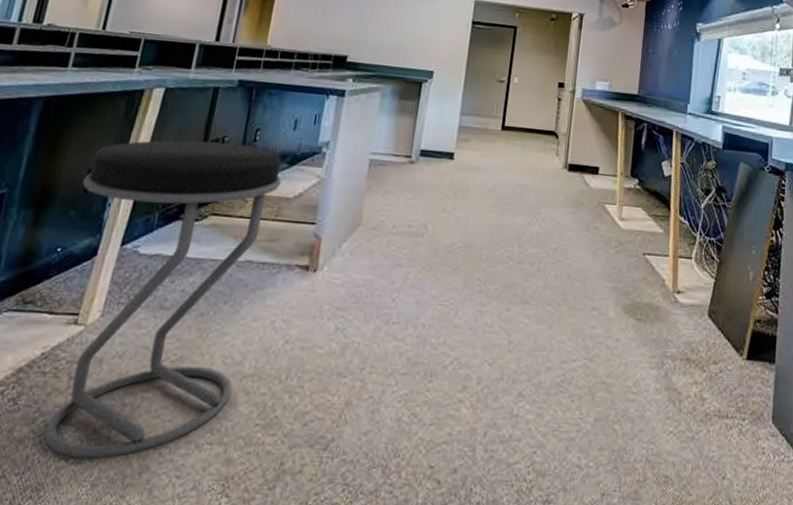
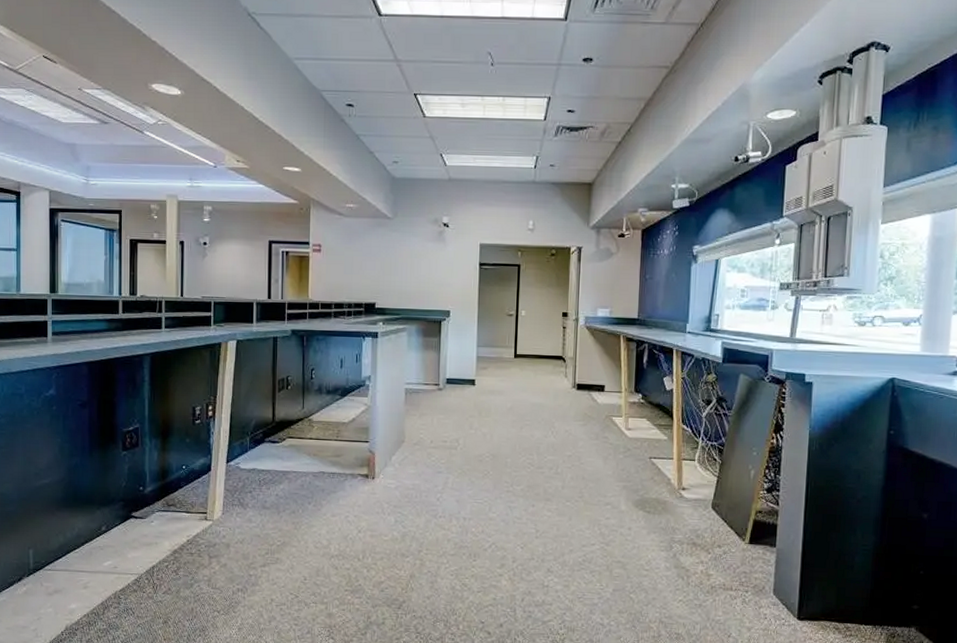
stool: present [44,140,282,459] -> none [190,381,337,612]

